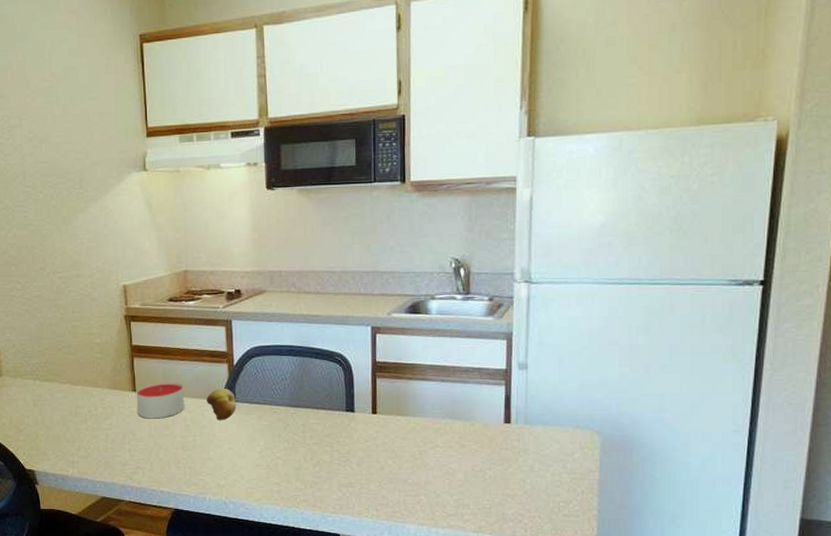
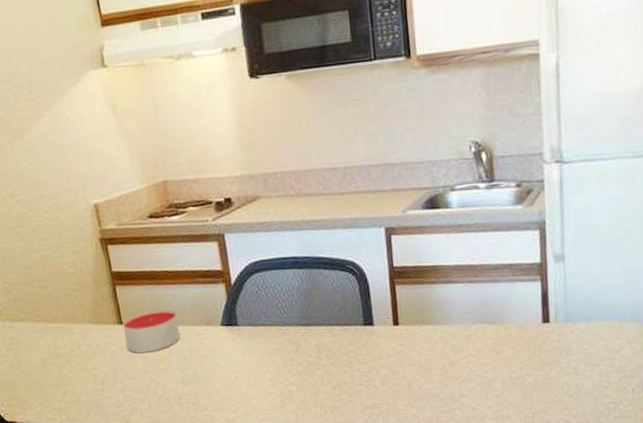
fruit: present [206,388,237,421] -> none [204,311,240,349]

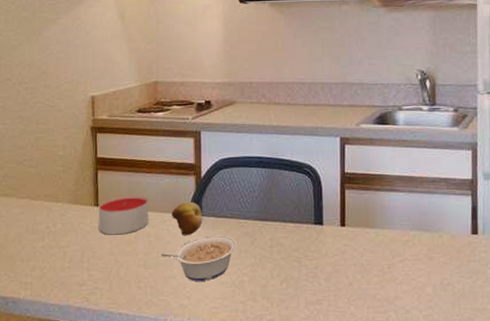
legume: none [198,345,281,394] -> present [161,235,237,281]
fruit: none [204,311,240,349] -> present [172,201,203,236]

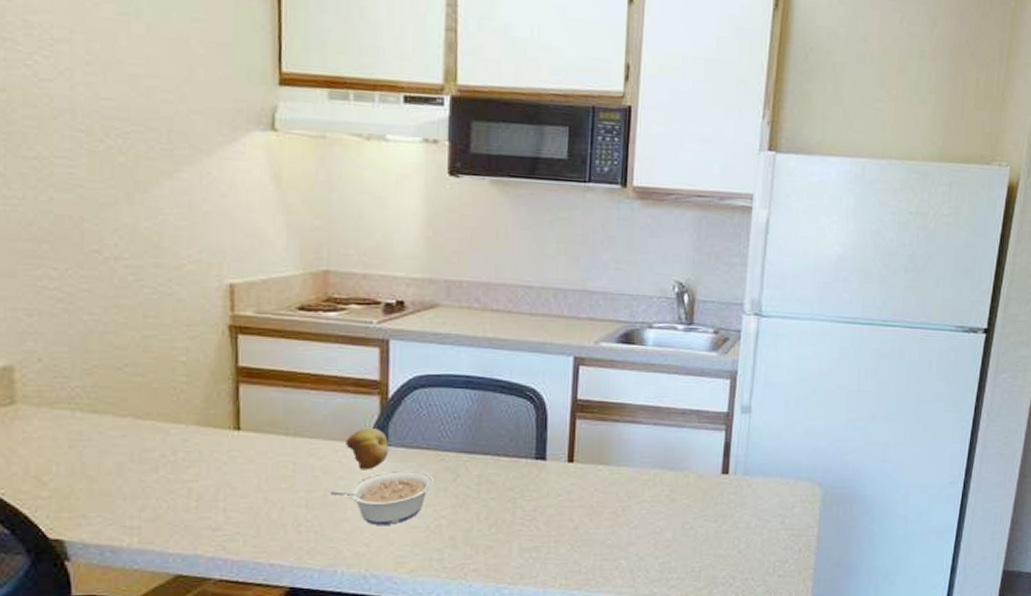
candle: present [98,195,148,235] -> none [239,417,313,467]

